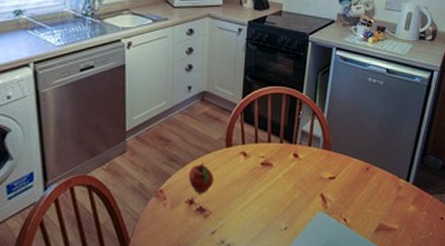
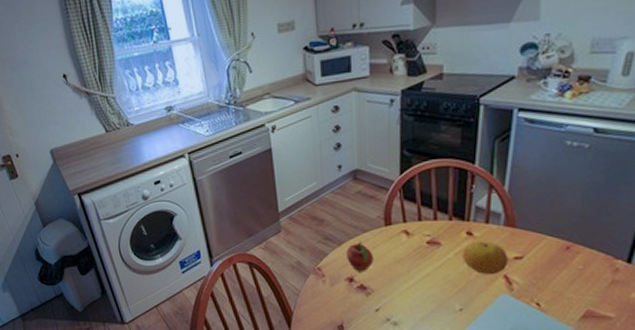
fruit: none [289,162,324,194] -> present [462,241,508,275]

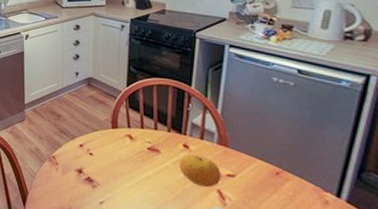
fruit: present [346,241,374,272] -> none [78,138,101,166]

